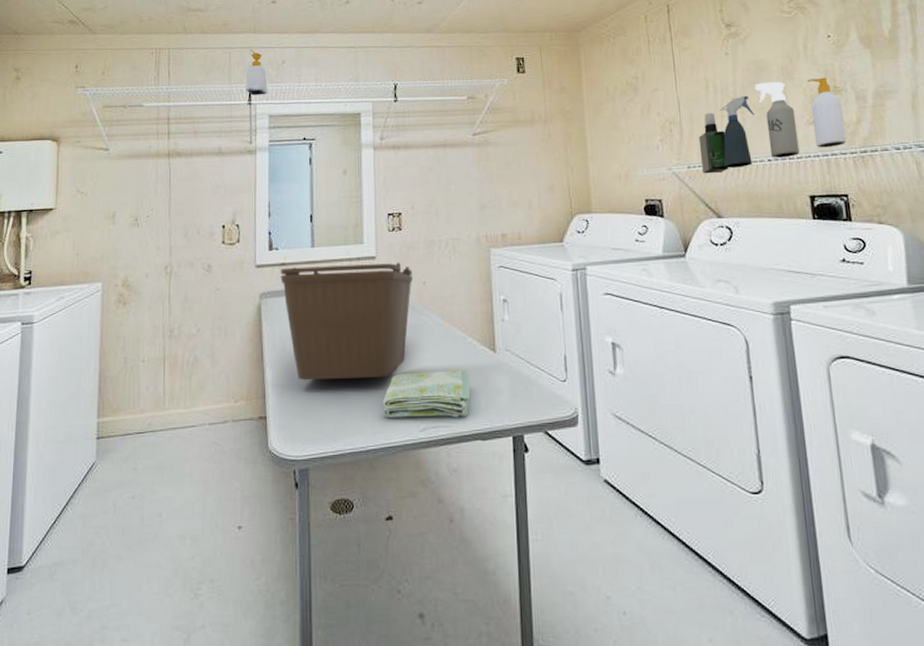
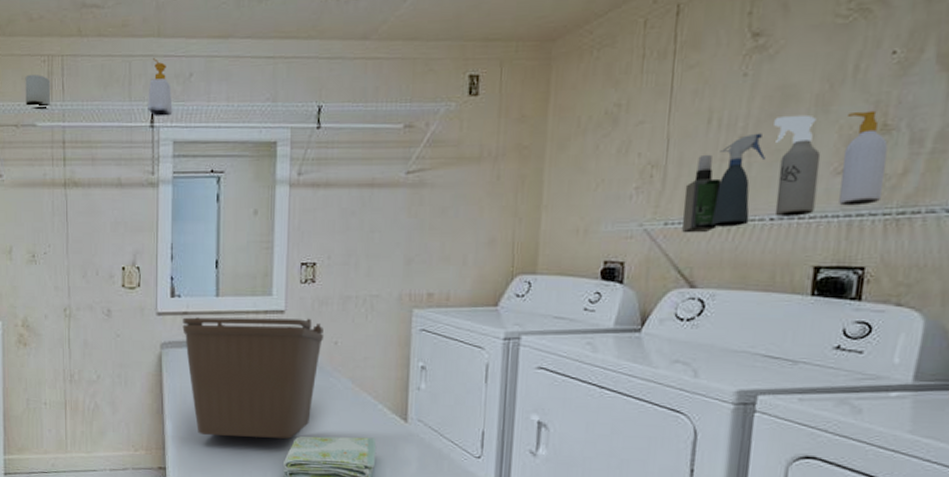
toilet paper roll: none [134,64,158,93] -> present [25,75,51,110]

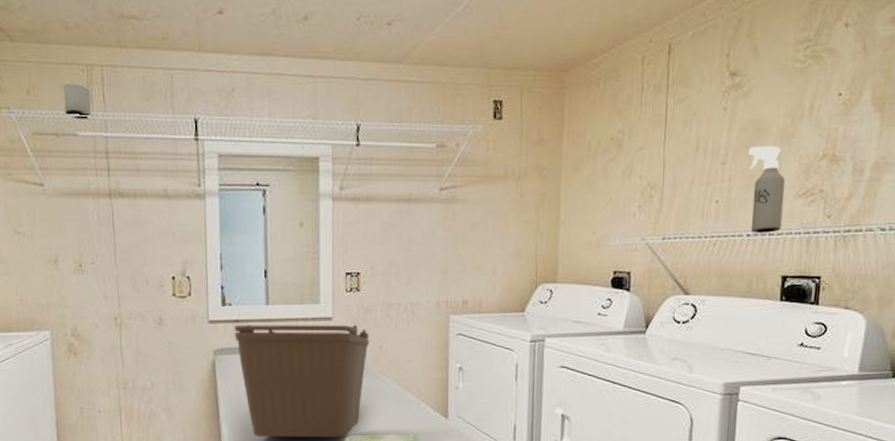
soap bottle: present [148,58,173,116] -> none [191,72,216,130]
spray bottle: present [682,154,722,233] -> none [677,178,708,247]
spray bottle: present [710,133,767,227] -> none [700,160,743,241]
soap bottle: present [839,110,888,206] -> none [800,143,837,224]

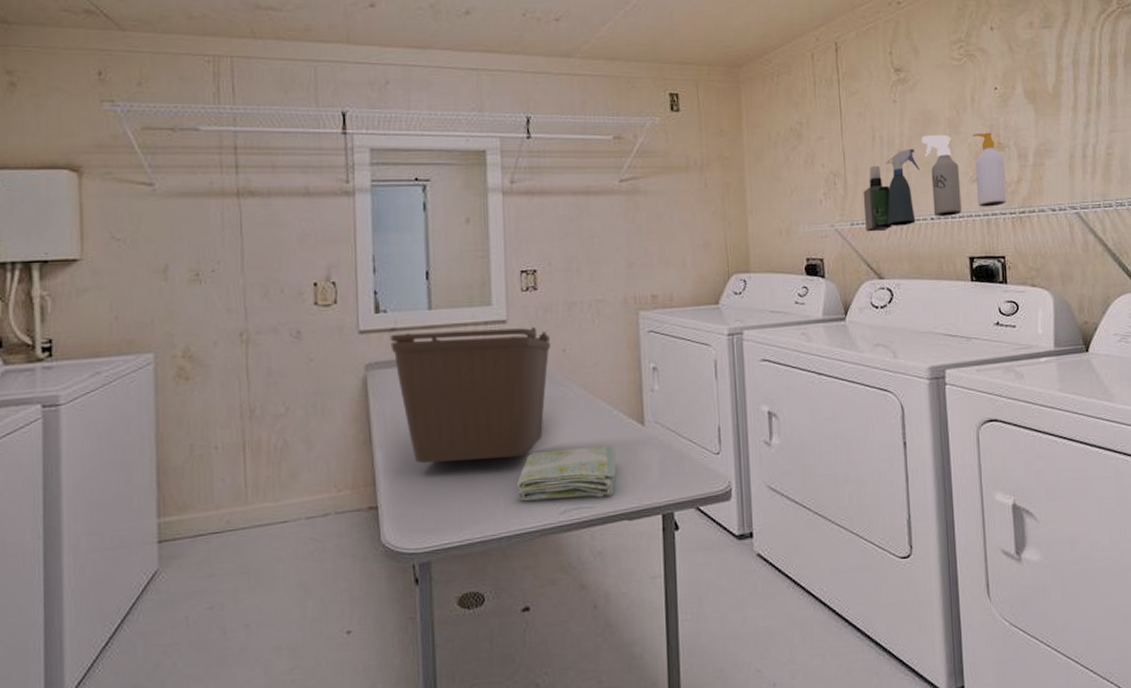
toilet paper roll: present [63,84,92,119] -> none [183,75,218,113]
spray bottle: none [677,178,708,247] -> present [863,165,892,232]
spray bottle: none [700,160,743,241] -> present [885,148,921,226]
soap bottle: none [800,143,837,224] -> present [972,132,1007,207]

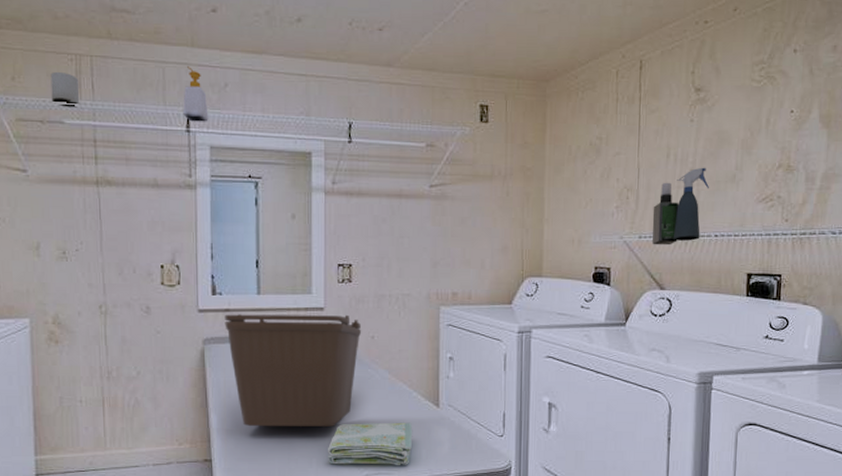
toilet paper roll: none [183,75,218,113] -> present [50,72,80,108]
soap bottle: none [338,64,368,123] -> present [183,66,209,122]
spray bottle: present [922,134,962,217] -> none [714,155,748,234]
soap bottle: present [972,132,1007,207] -> none [761,154,791,227]

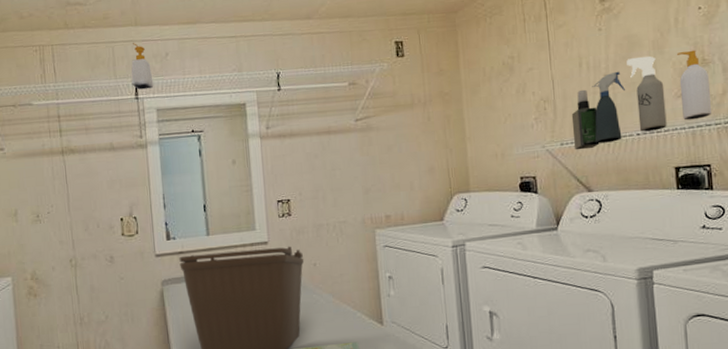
toilet paper roll: present [50,72,80,108] -> none [19,62,44,92]
spray bottle: none [714,155,748,234] -> present [627,56,667,132]
soap bottle: none [761,154,791,227] -> present [676,50,712,120]

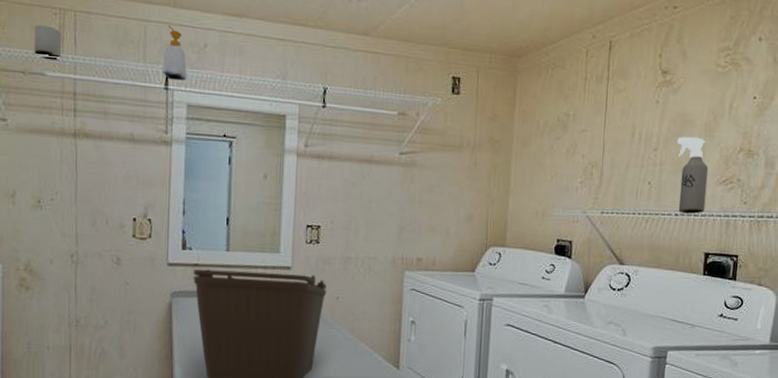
toilet paper roll: none [19,62,44,92] -> present [34,25,62,61]
spray bottle: present [571,89,600,151] -> none [614,160,642,222]
spray bottle: present [592,71,626,144] -> none [634,147,672,219]
soap bottle: present [676,50,712,120] -> none [721,139,752,209]

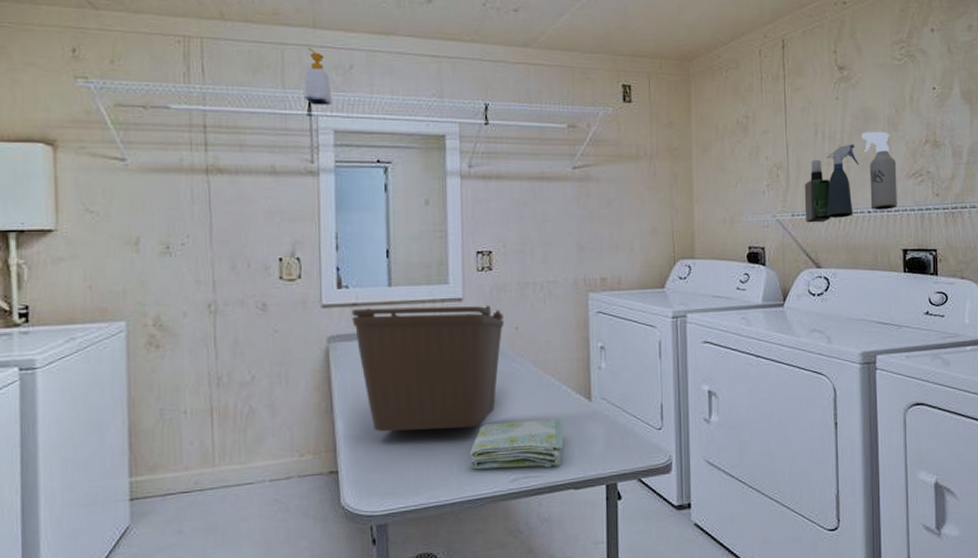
toilet paper roll: present [34,25,62,61] -> none [155,55,188,92]
spray bottle: none [614,160,642,222] -> present [804,159,831,223]
spray bottle: none [634,147,672,219] -> present [826,144,860,218]

